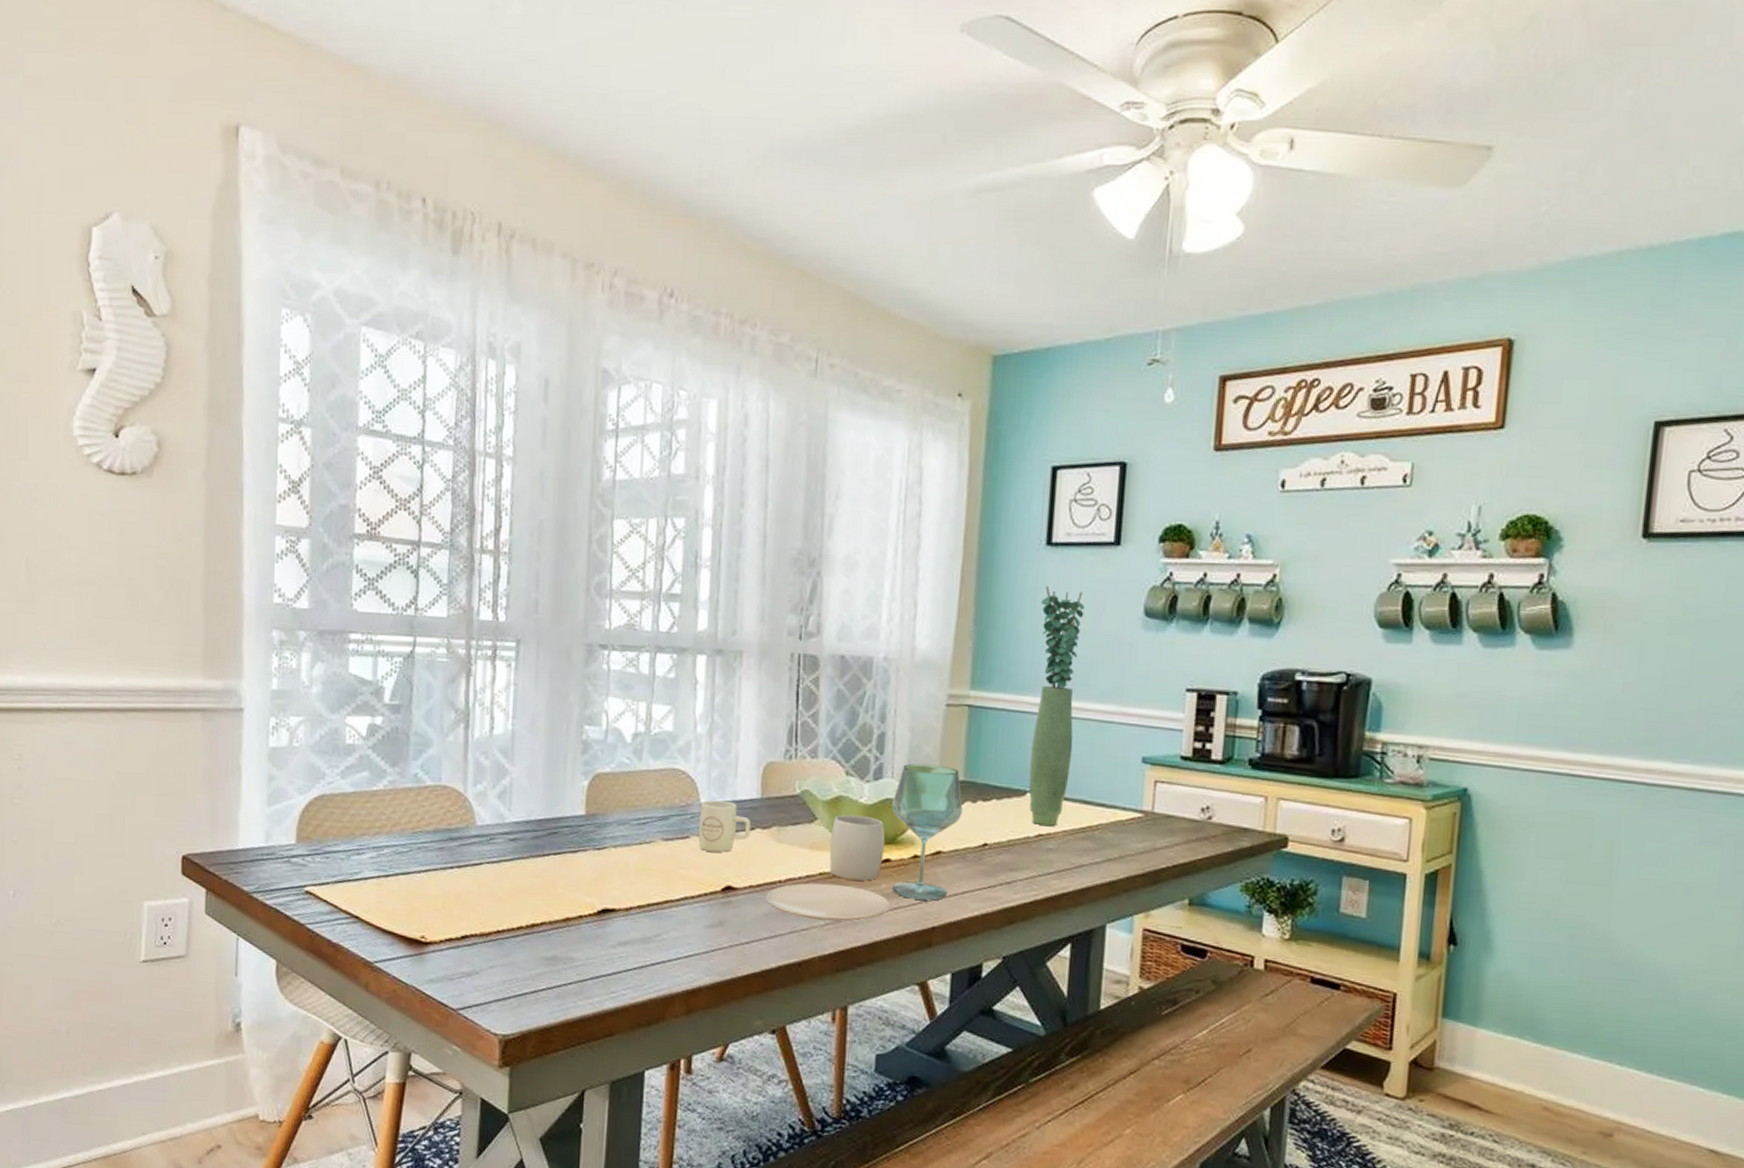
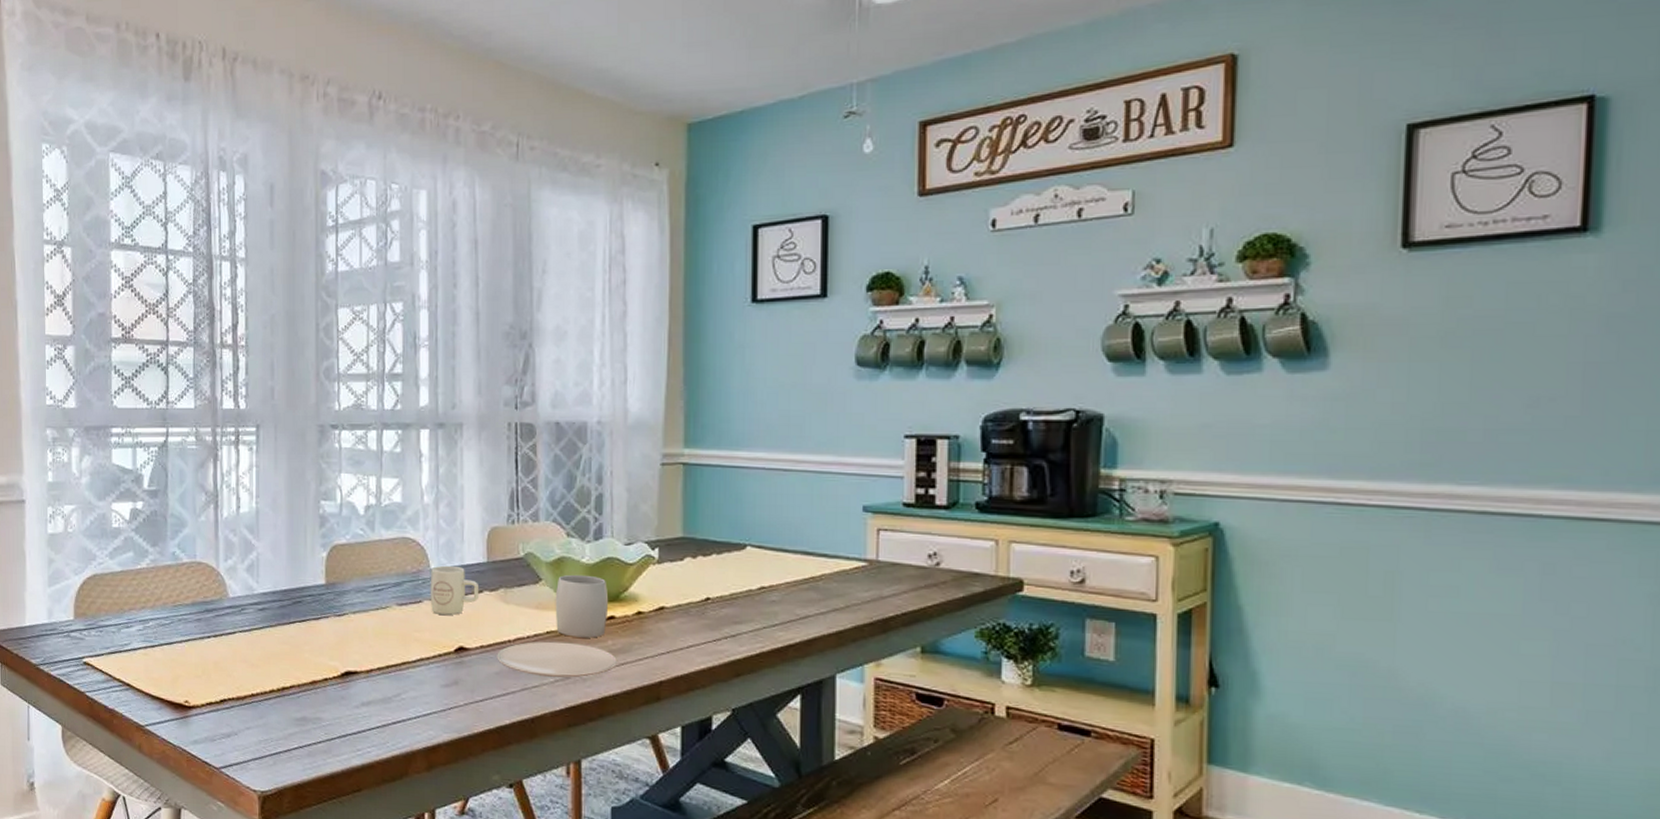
wine glass: present [892,763,963,901] -> none [613,522,683,655]
vase: present [1029,586,1085,826] -> none [748,343,794,578]

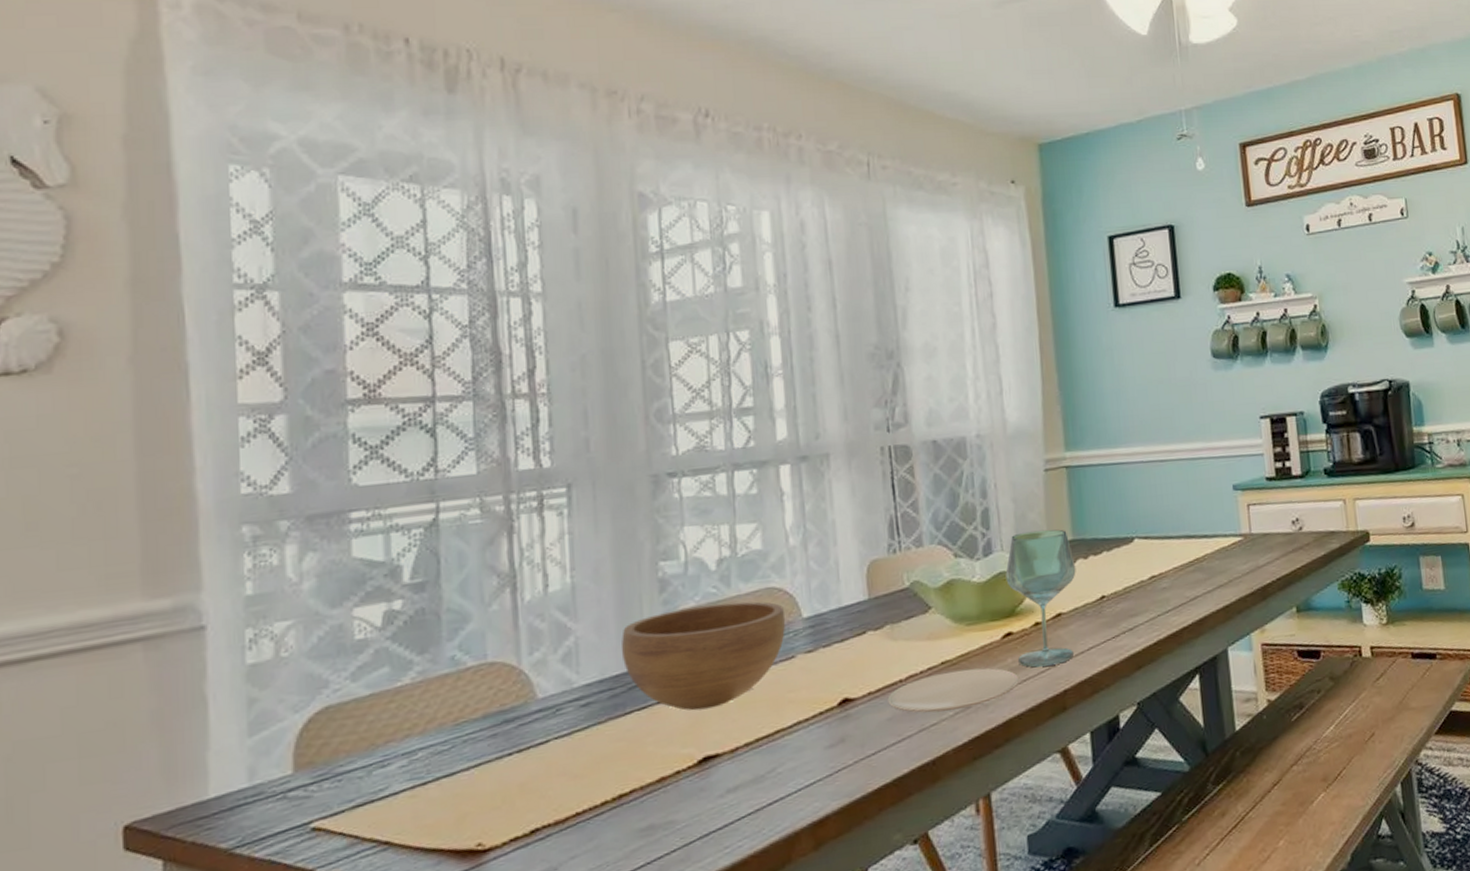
bowl: none [290,544,417,632] -> present [621,601,786,711]
mug: present [430,565,480,615] -> none [803,609,863,668]
mug: present [555,574,609,638] -> none [947,594,1005,663]
wine glass: none [613,522,683,655] -> present [1005,529,1076,668]

